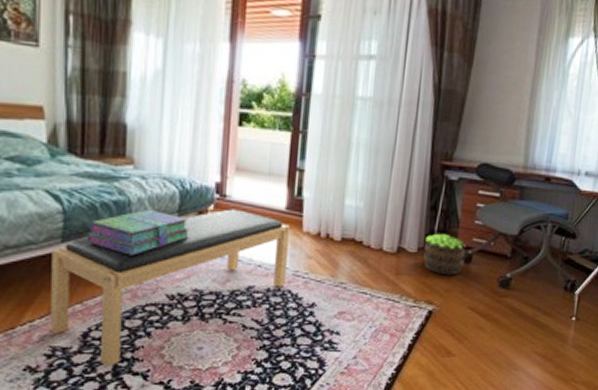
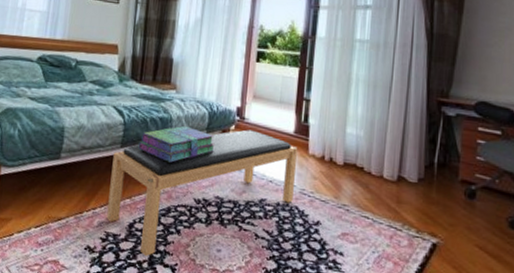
potted plant: present [424,233,466,275] -> none [425,166,468,210]

